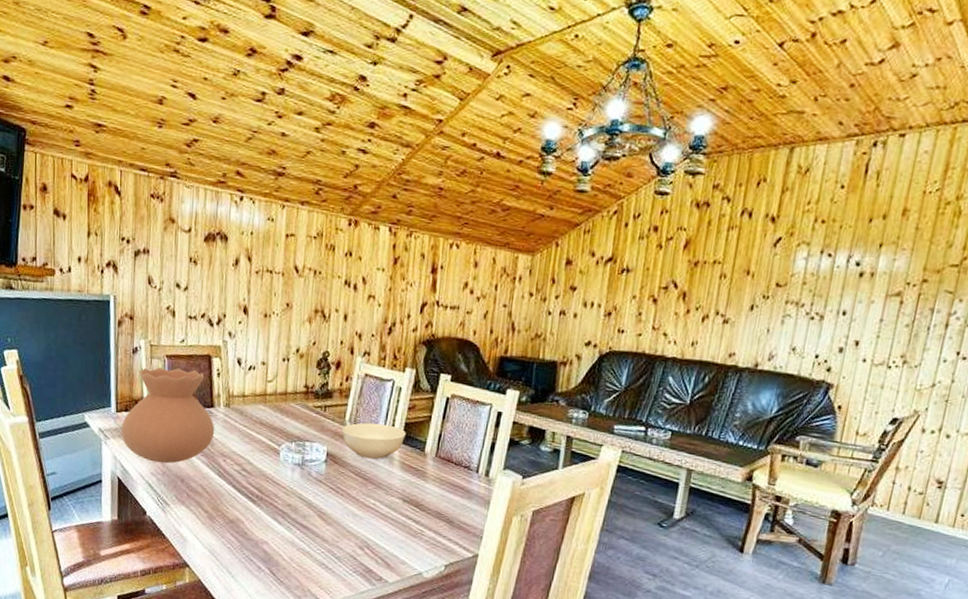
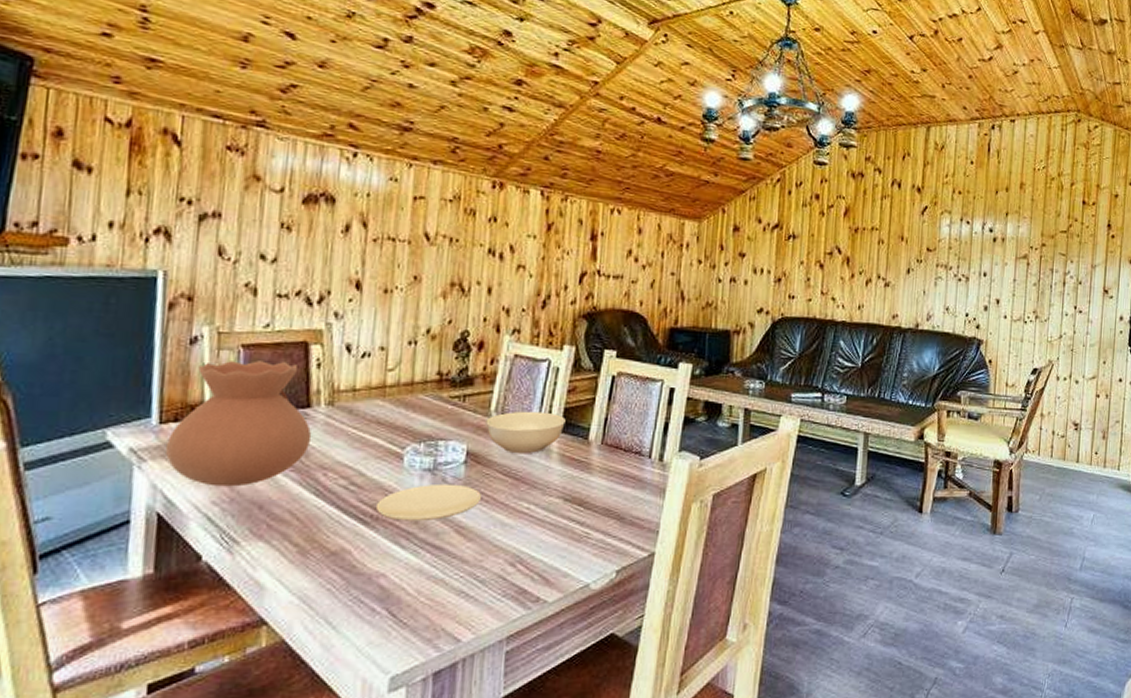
plate: none [260,476,338,505] -> present [375,483,481,521]

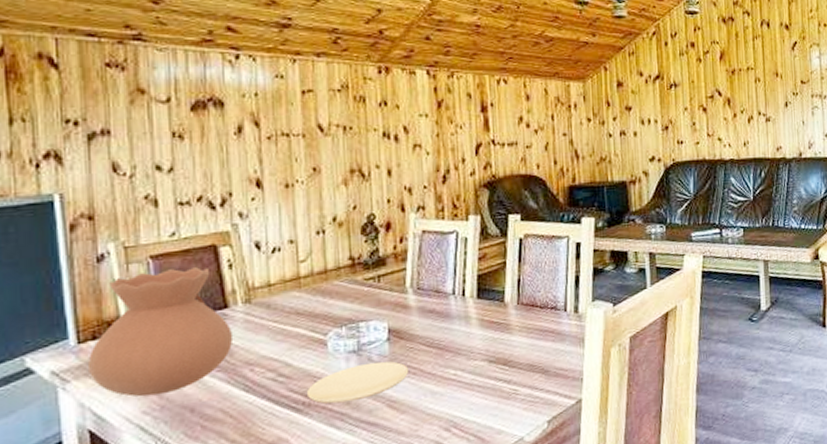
bowl: present [486,411,566,454] -> none [403,281,480,325]

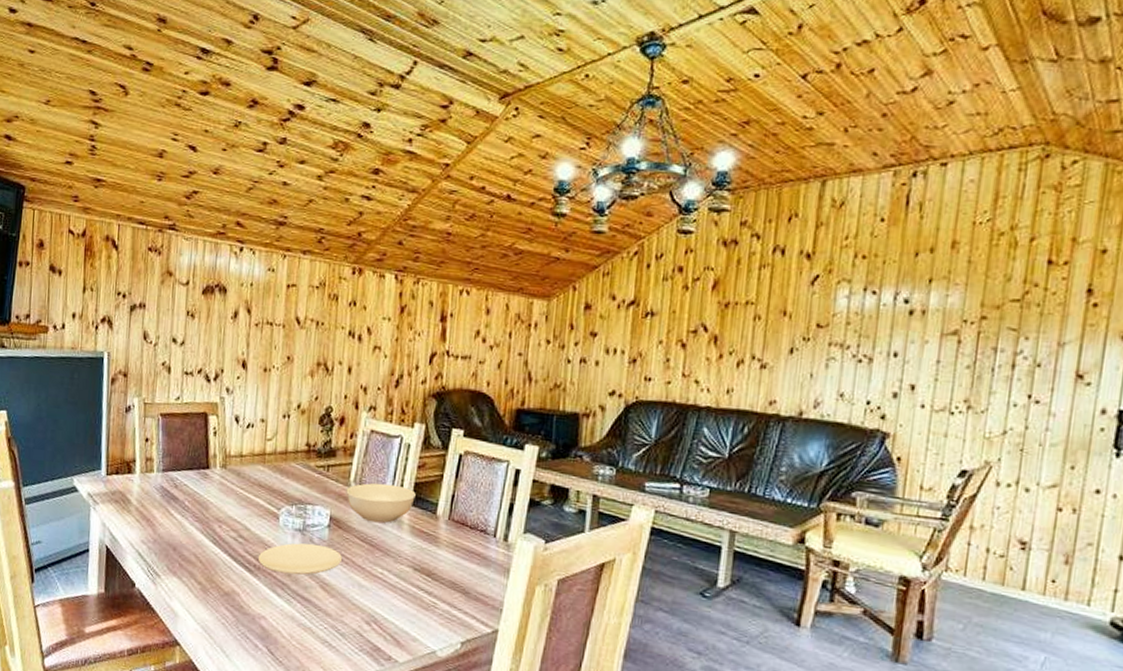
money bag: present [88,267,234,397] -> none [111,427,210,531]
bowl: none [403,281,480,325] -> present [346,483,416,523]

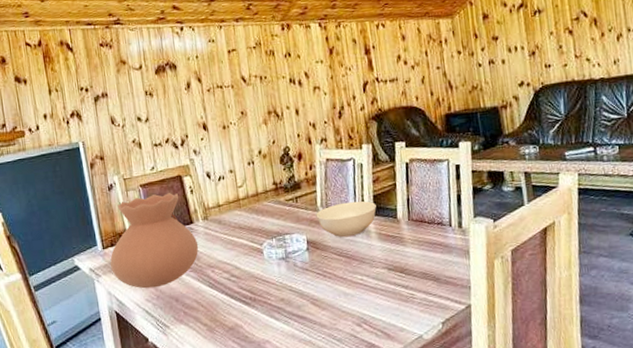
money bag: none [111,427,210,531] -> present [110,193,199,289]
plate: present [257,543,342,575] -> none [251,267,325,300]

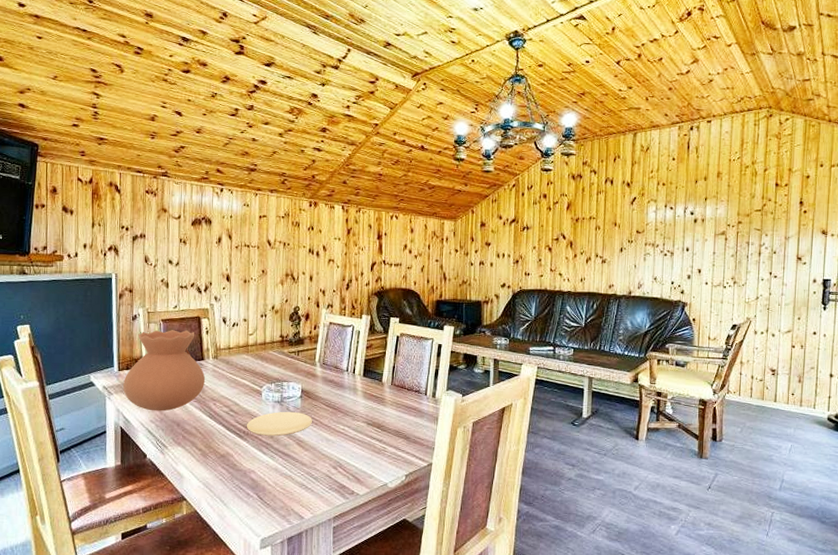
plate: none [251,267,325,300] -> present [246,411,312,437]
bowl: present [316,200,377,238] -> none [313,361,366,392]

